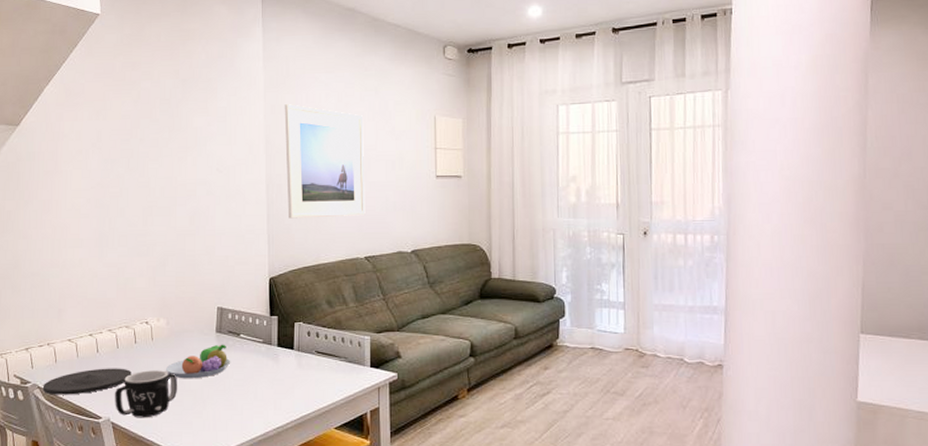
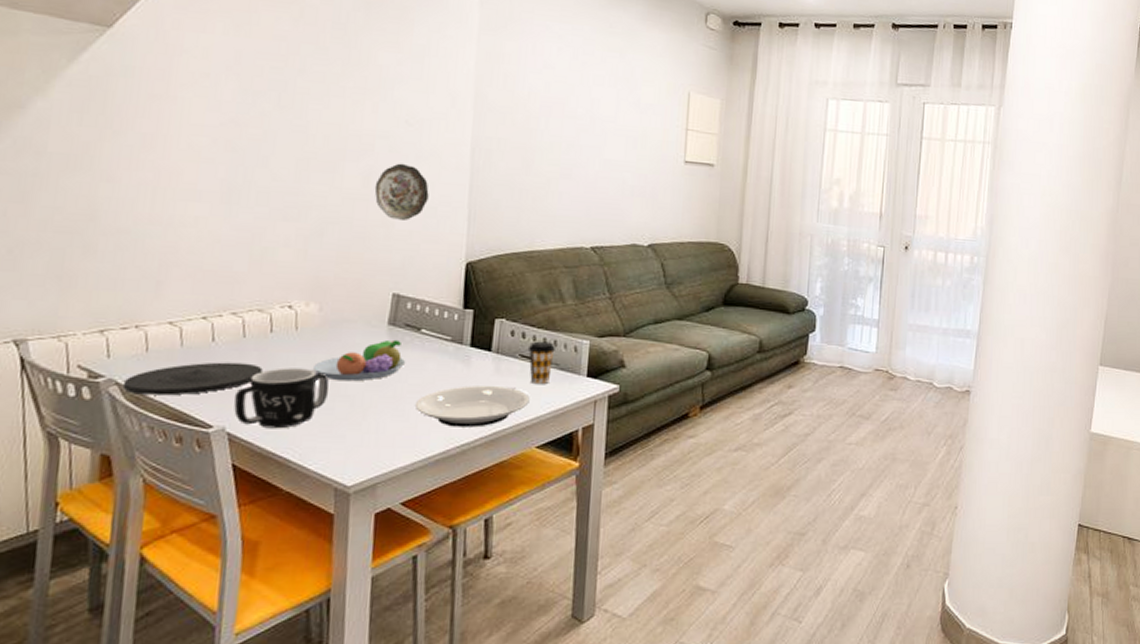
decorative plate: none [198,203,238,248] -> present [374,163,429,220]
plate: none [240,377,326,413] -> present [414,385,530,428]
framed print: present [284,104,365,219] -> none [497,53,603,198]
coffee cup: none [321,339,343,376] -> present [527,341,555,385]

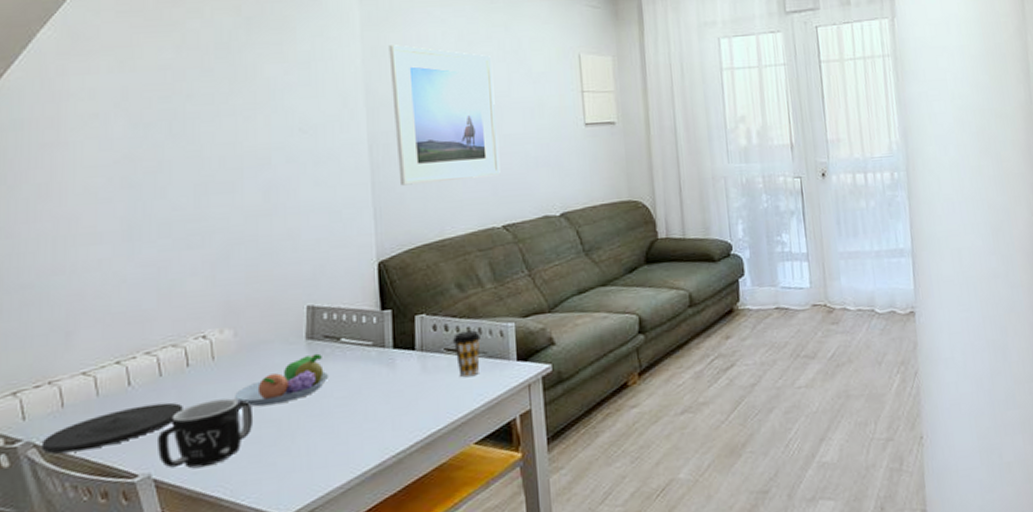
decorative plate: present [374,163,429,220] -> none [276,172,332,230]
plate: present [414,385,530,428] -> none [343,384,462,436]
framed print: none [497,53,603,198] -> present [388,45,501,186]

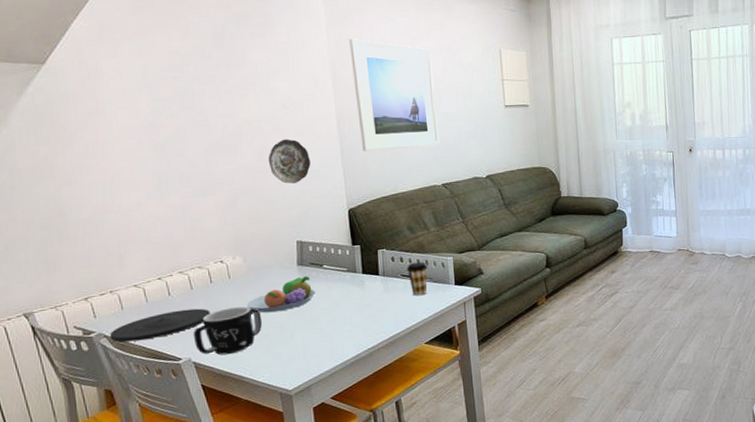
decorative plate: none [276,172,332,230] -> present [268,139,311,184]

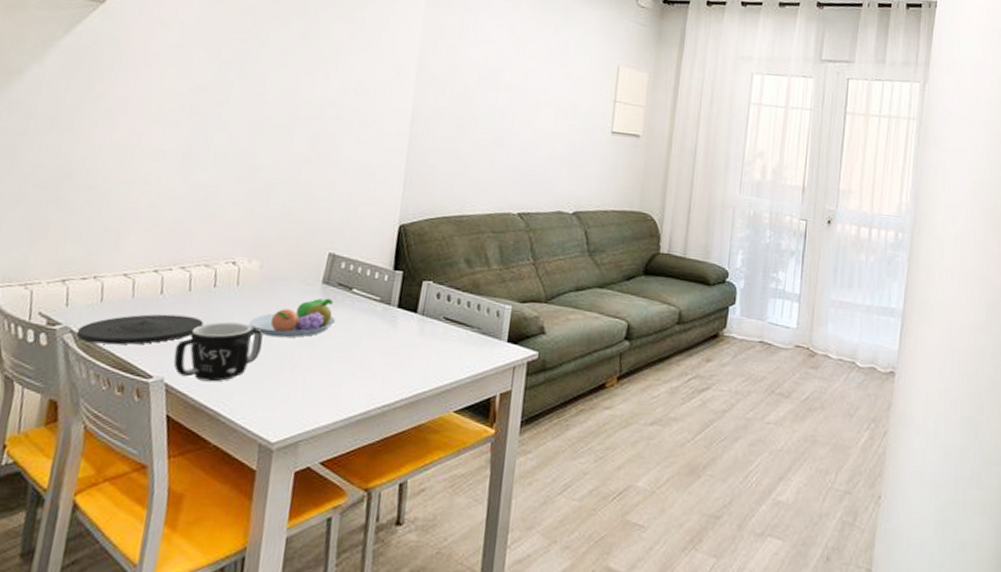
decorative plate: present [268,139,311,184] -> none [320,129,370,183]
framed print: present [349,39,440,151] -> none [433,27,537,166]
coffee cup: present [406,262,428,296] -> none [451,304,478,349]

